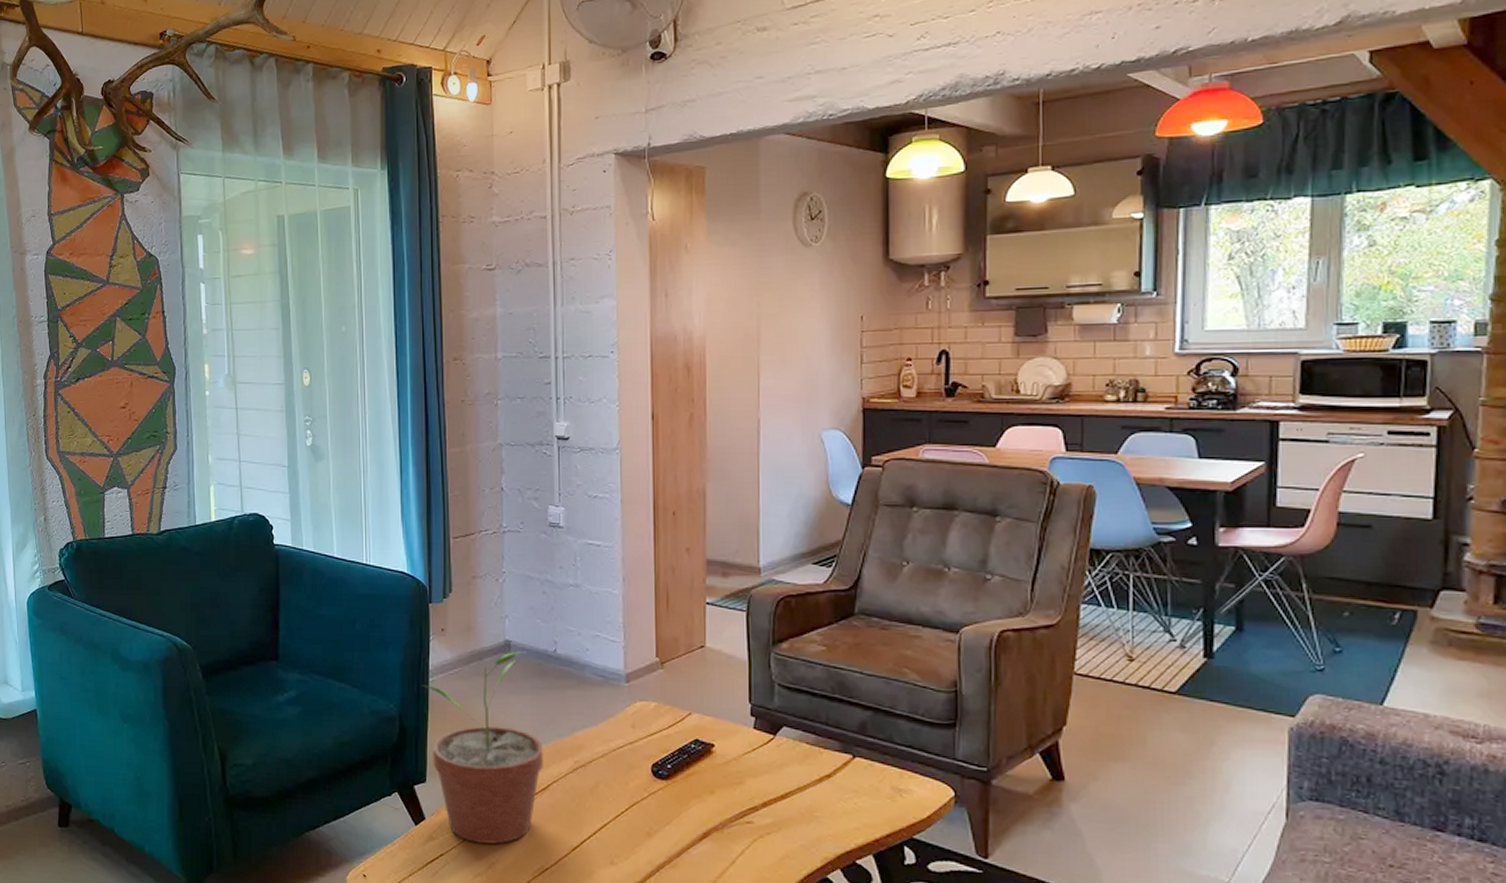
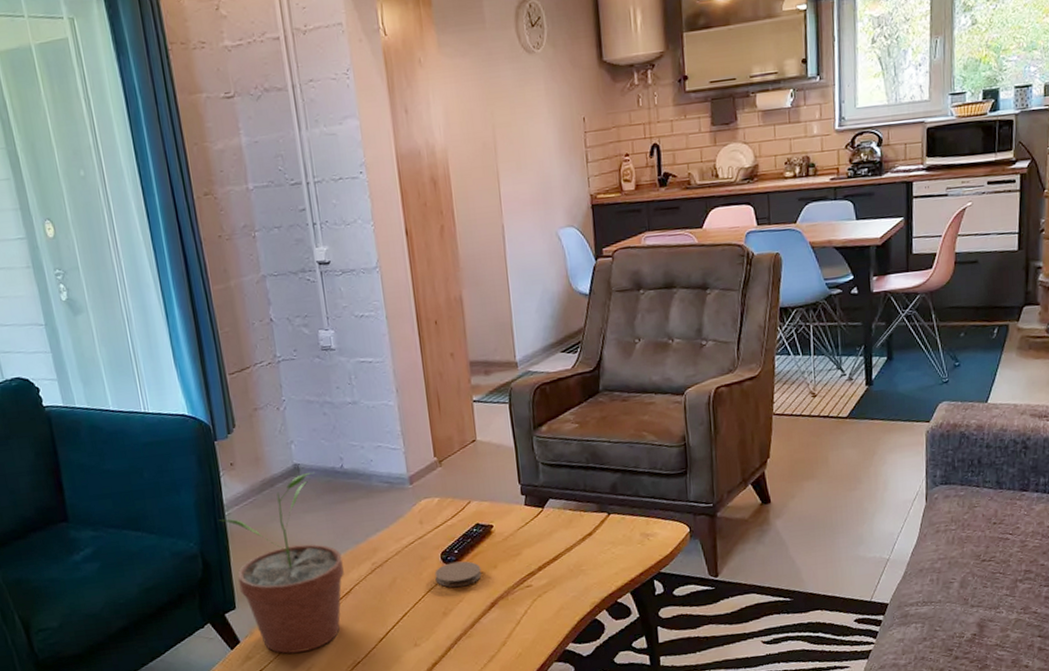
coaster: none [642,777,696,808] -> present [434,561,482,588]

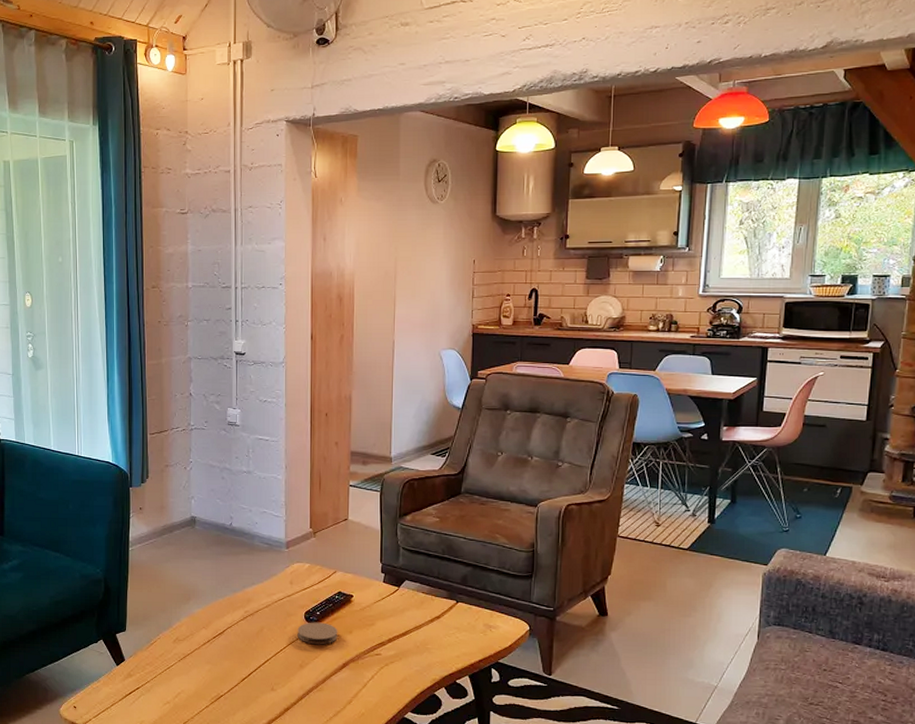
potted plant: present [218,472,344,654] -> none [123,525,220,678]

